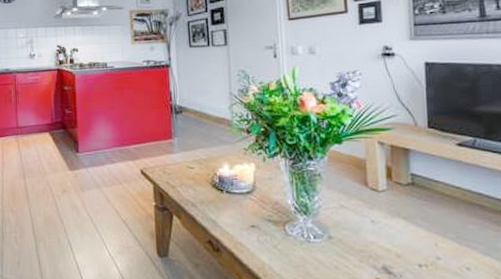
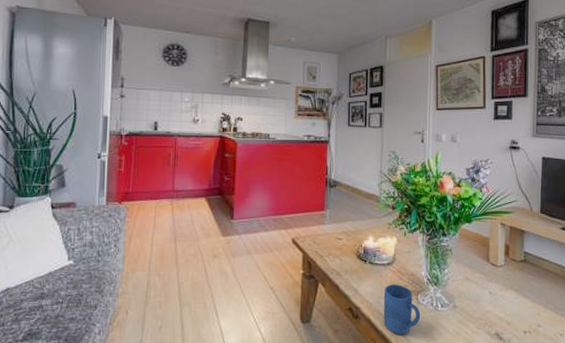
mug: none [246,214,291,268] -> present [384,284,421,334]

